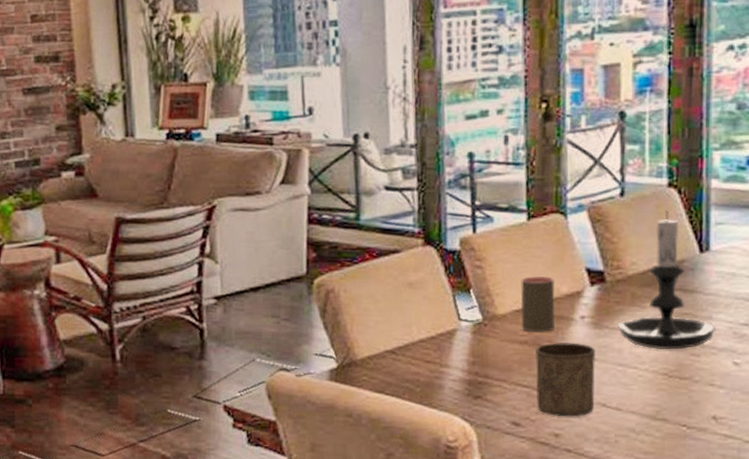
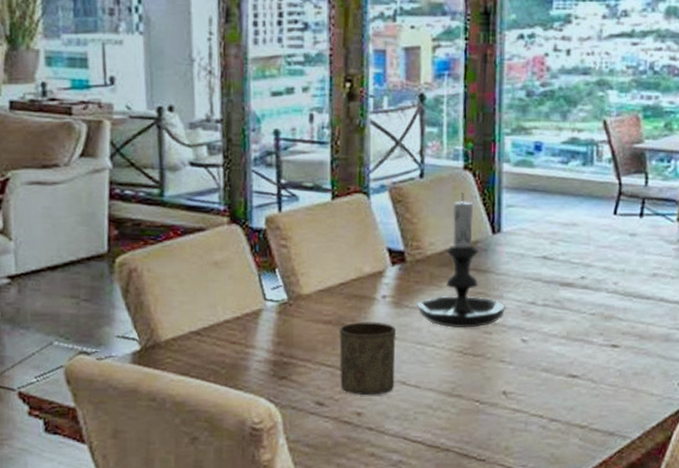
cup: present [520,276,555,332] -> none [324,255,358,312]

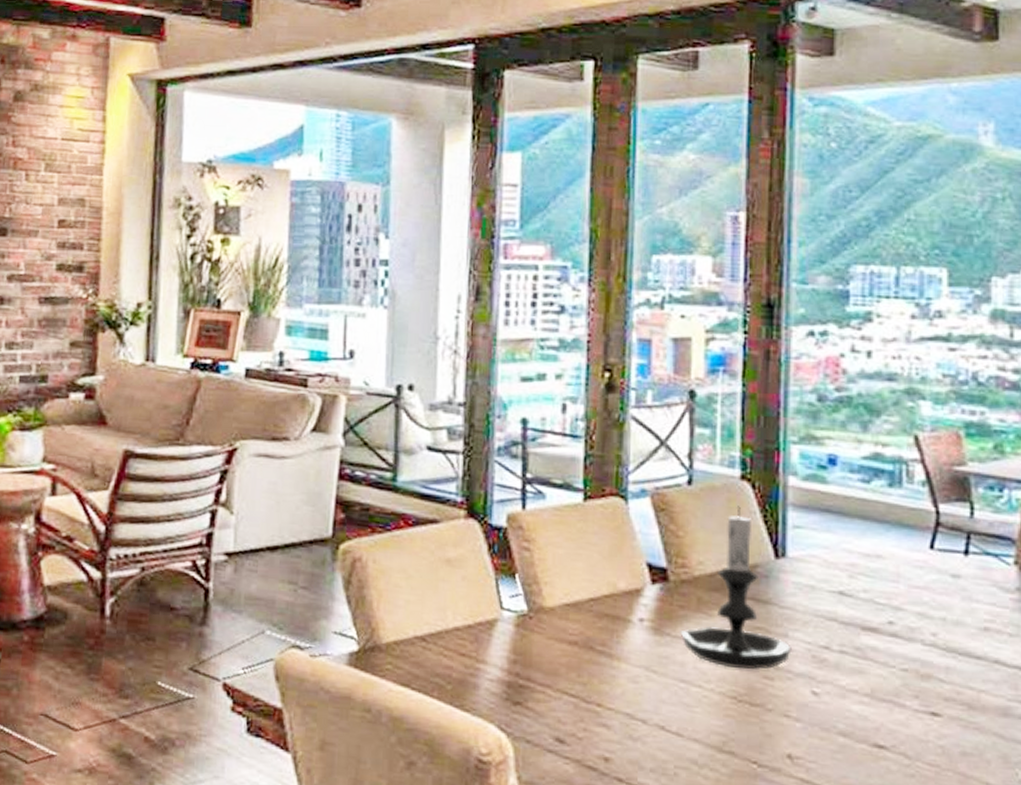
cup: present [339,322,396,396] -> none [585,647,654,739]

